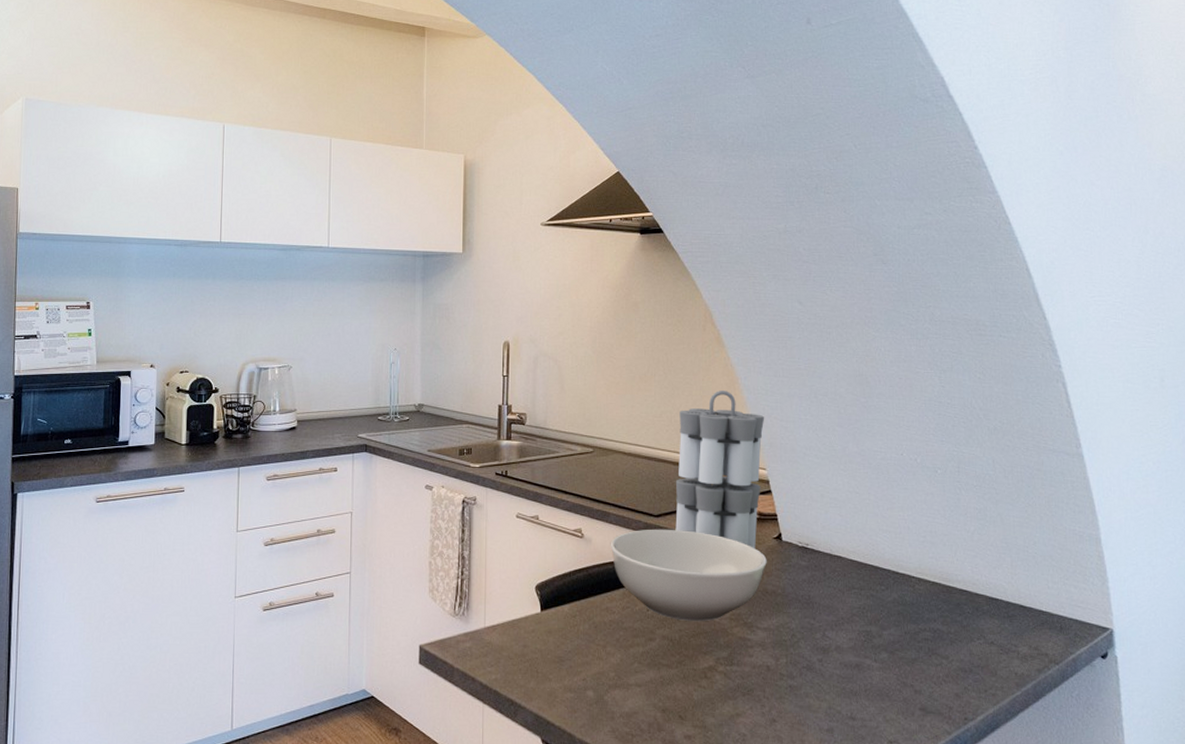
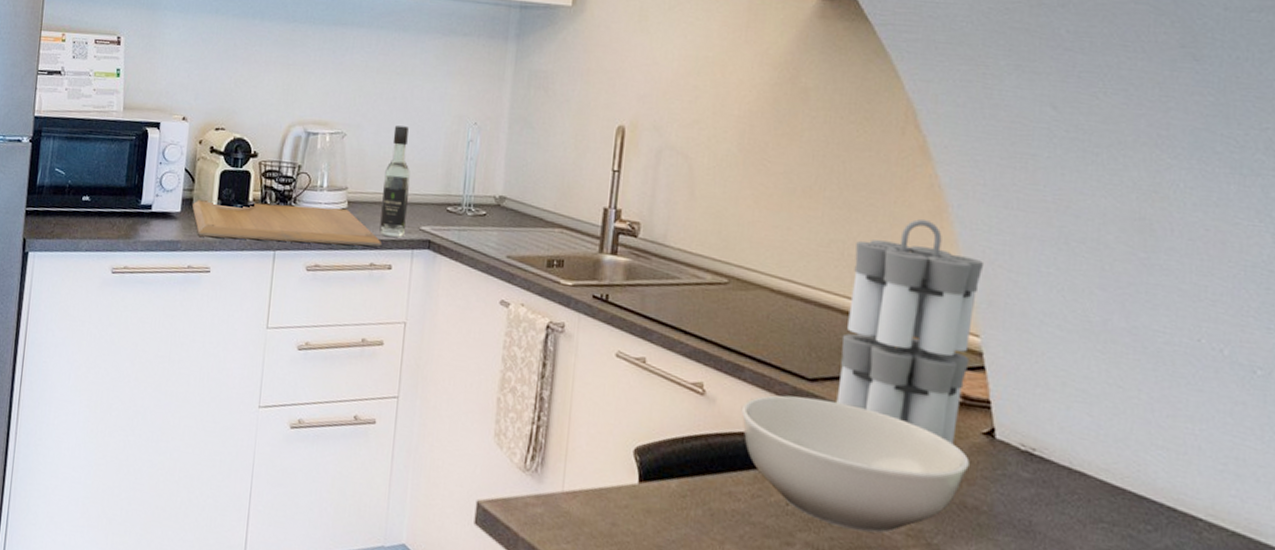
chopping board: none [165,426,328,463] -> present [192,199,383,247]
bottle: none [325,356,347,445] -> present [379,125,410,237]

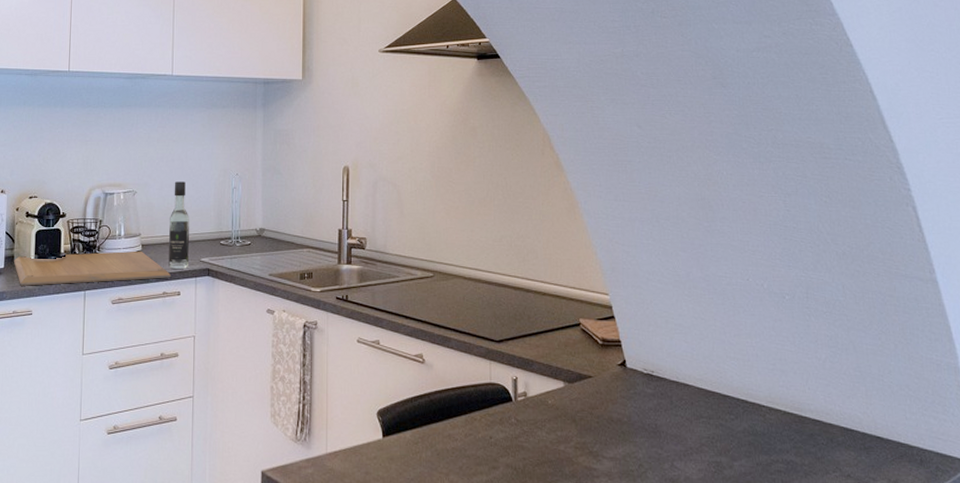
bowl: present [741,395,970,533] -> none [451,354,612,451]
spice rack: present [836,219,985,444] -> none [516,215,606,375]

